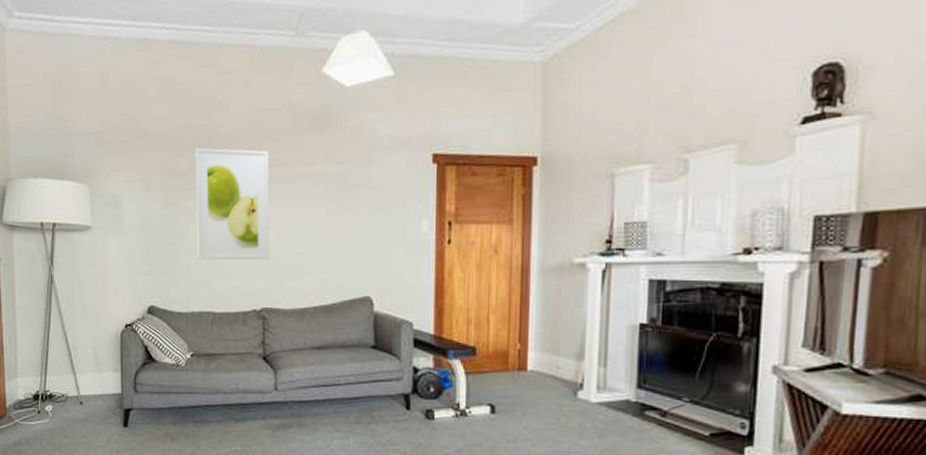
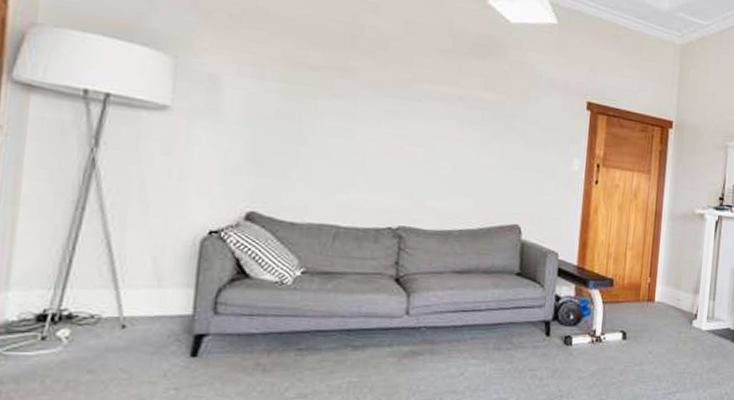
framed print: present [196,148,269,260] -> none [322,44,422,177]

